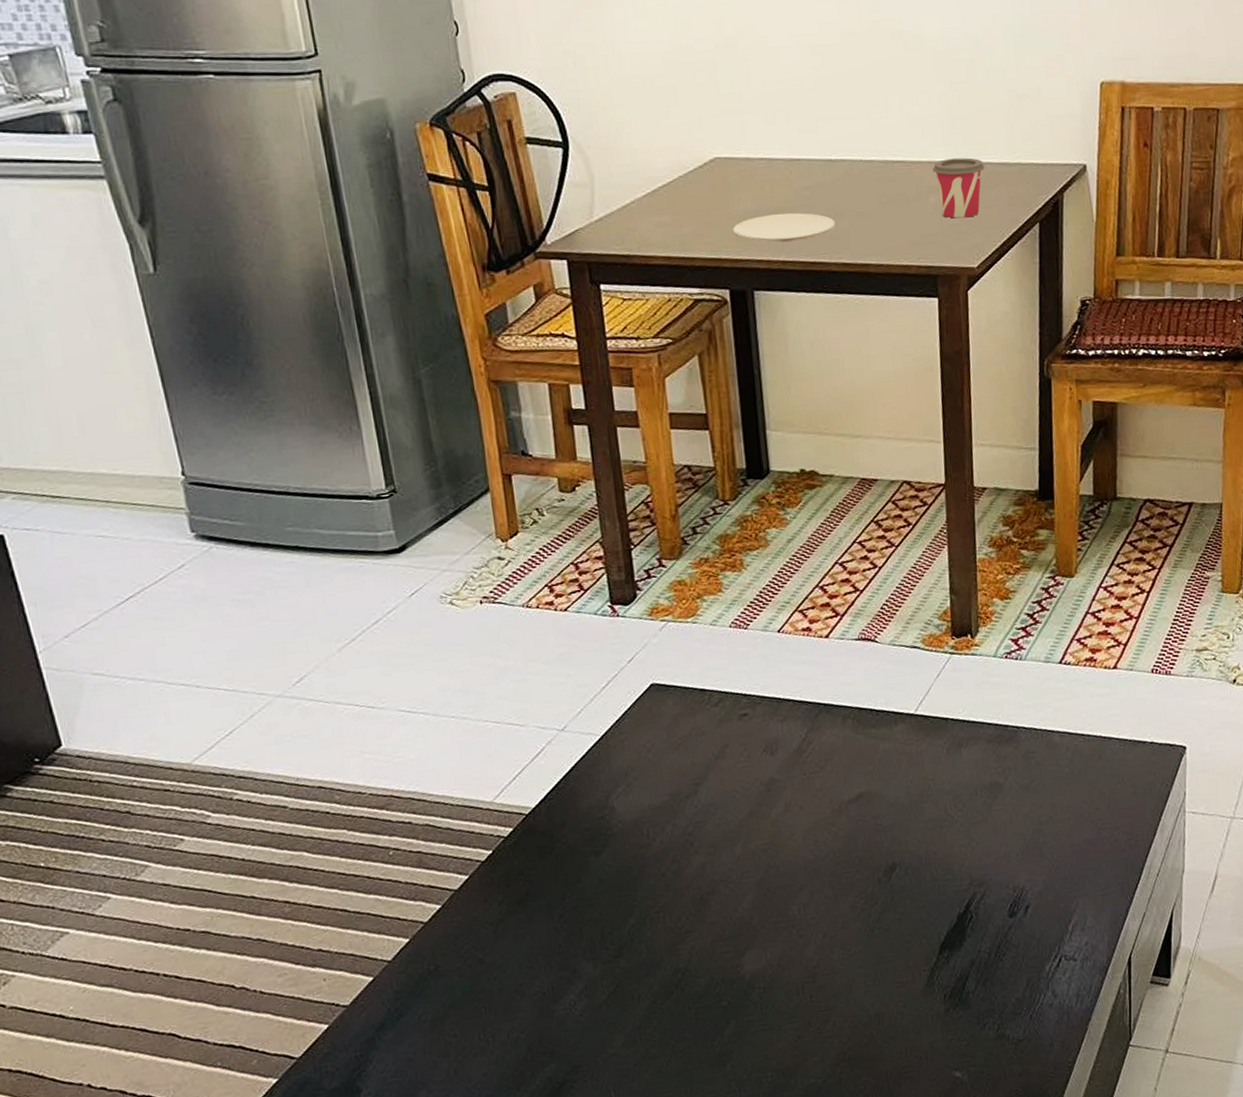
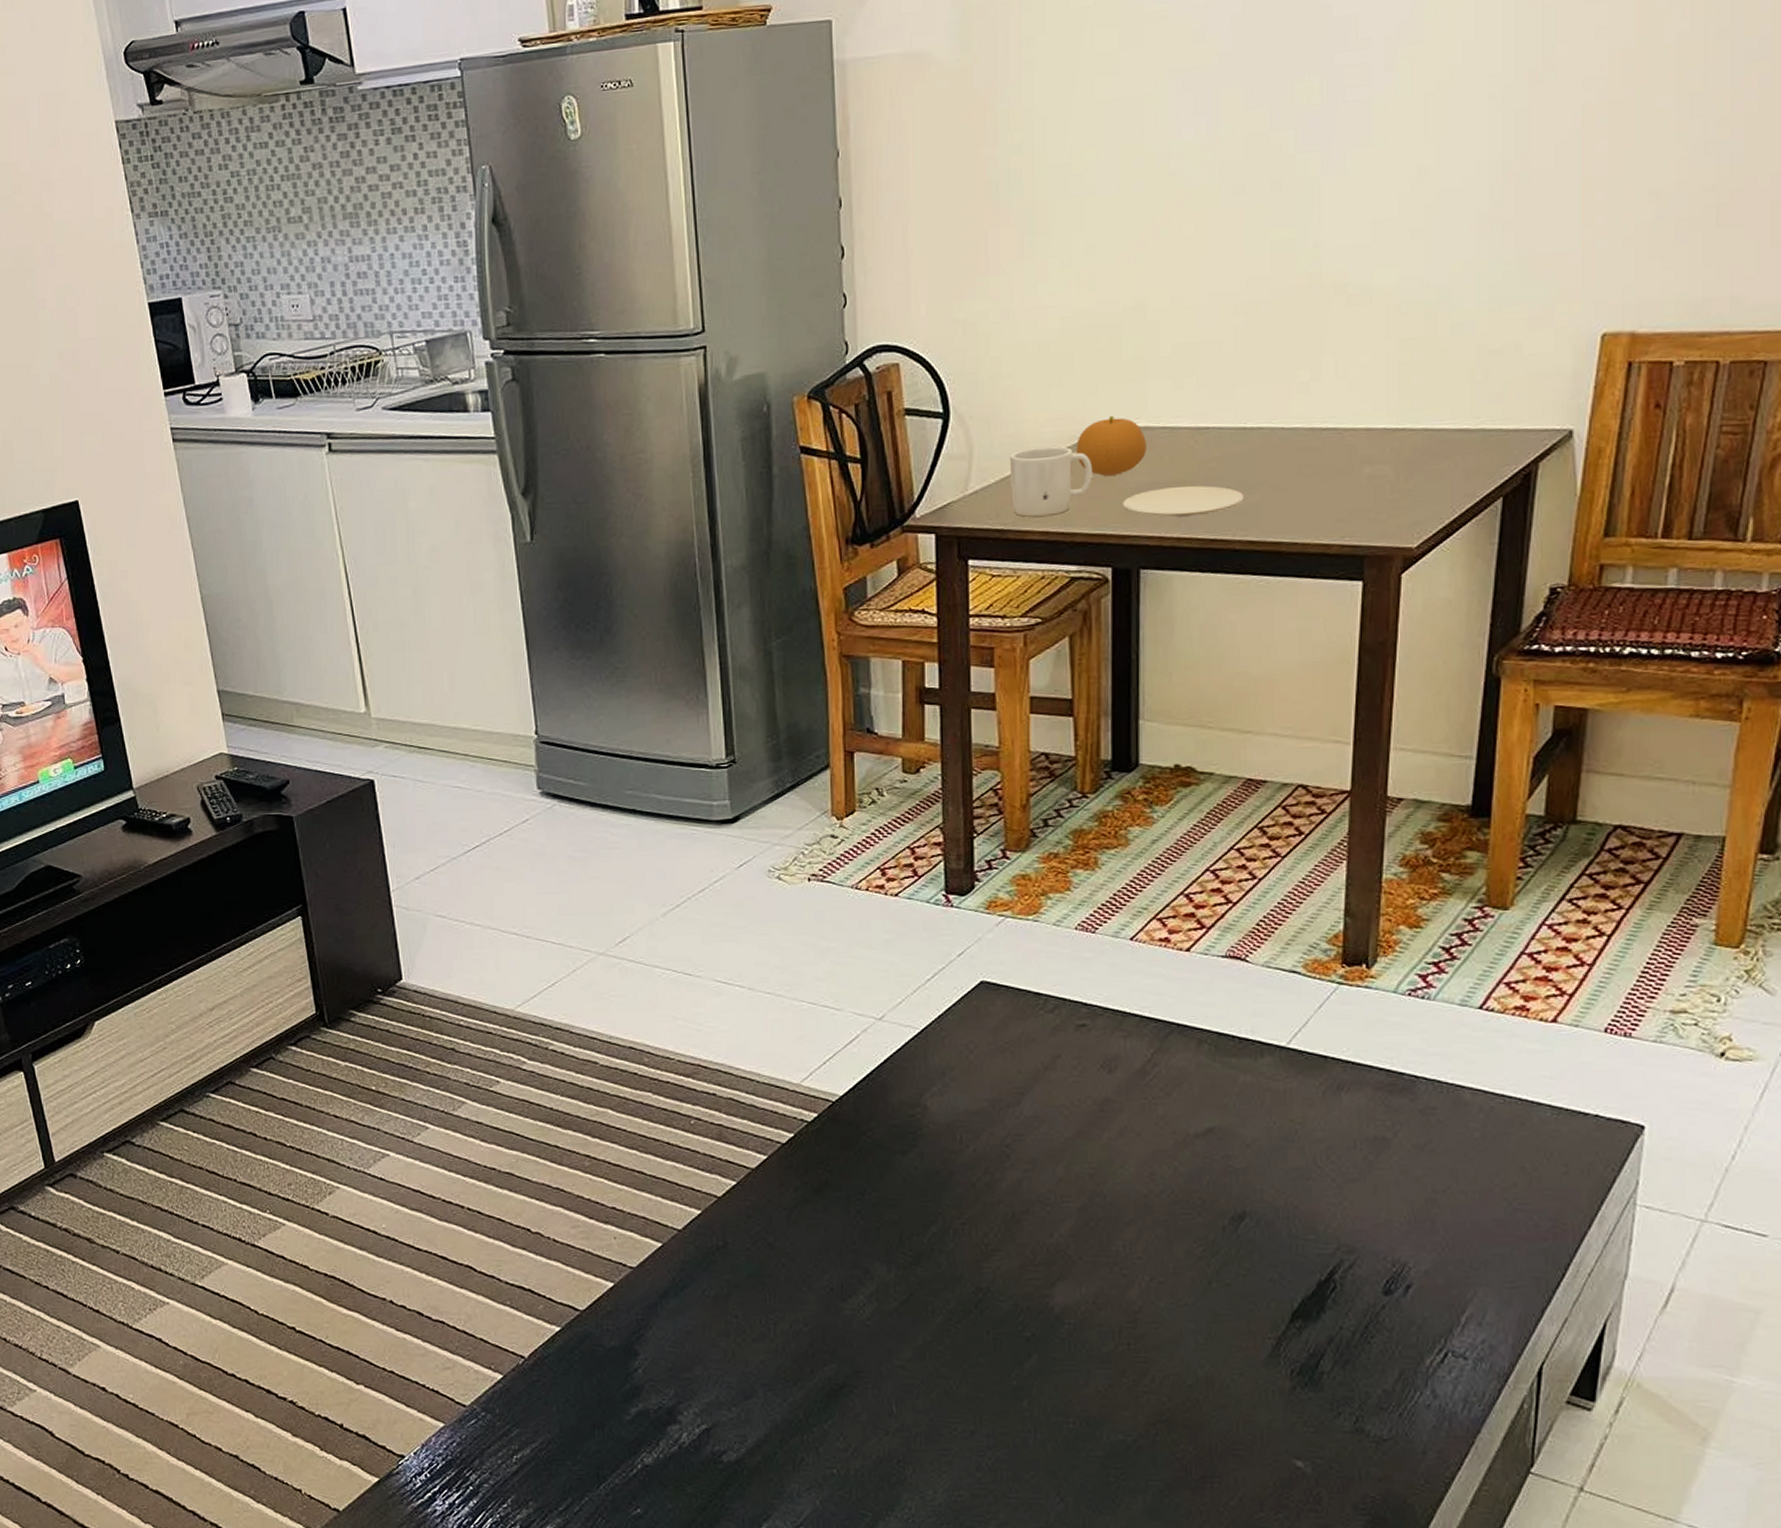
mug: none [627,175,705,244] -> present [1009,446,1094,518]
fruit: none [687,147,749,204] -> present [1076,415,1147,476]
cup: present [932,157,985,219] -> none [1370,423,1438,492]

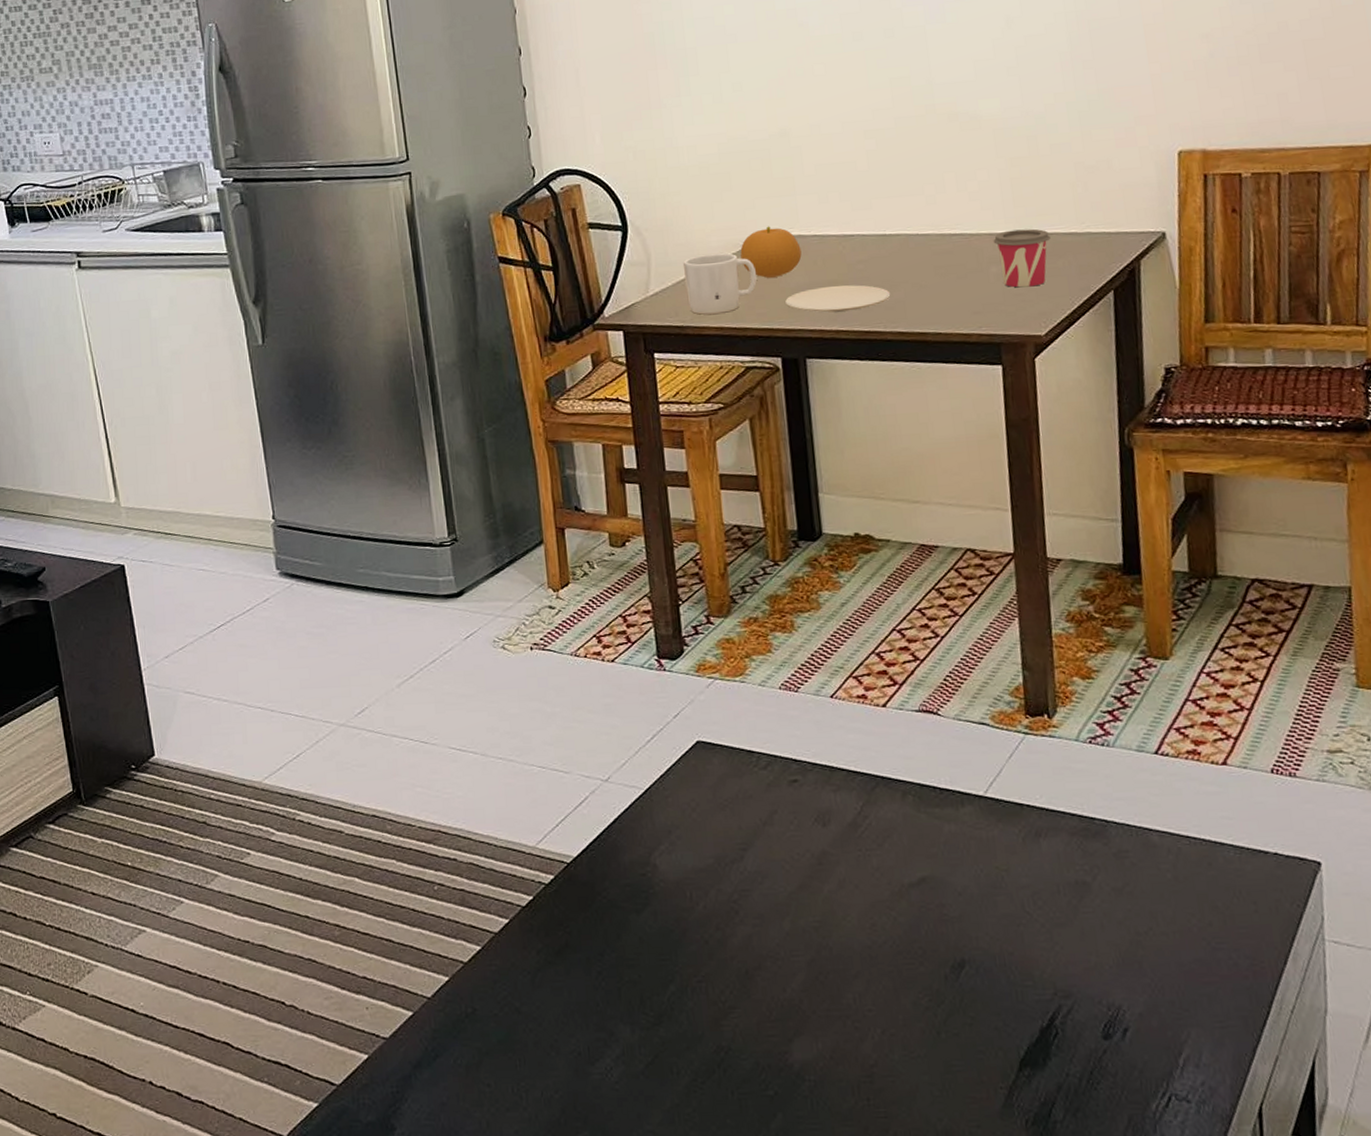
cup: none [1370,423,1438,492] -> present [993,228,1051,288]

